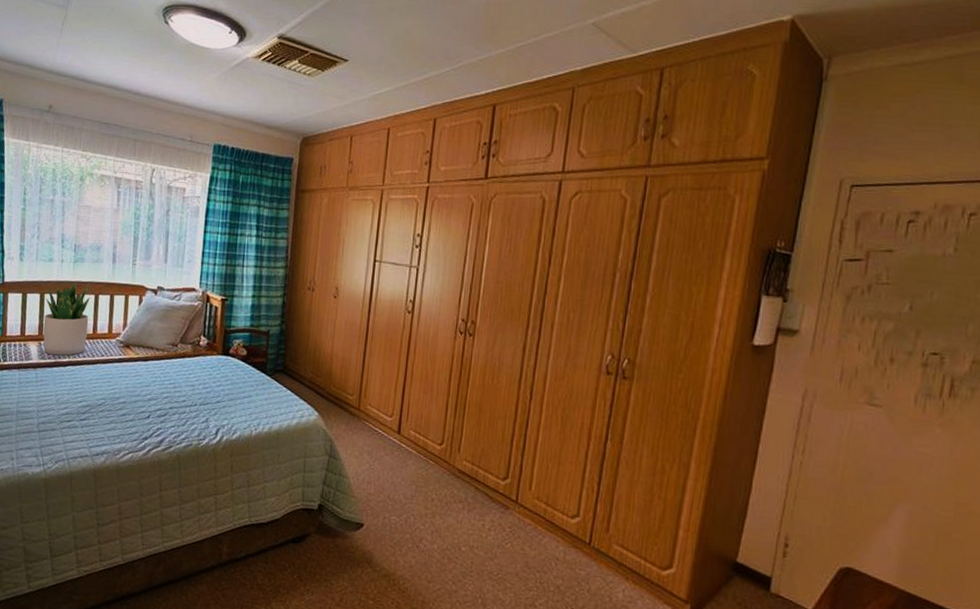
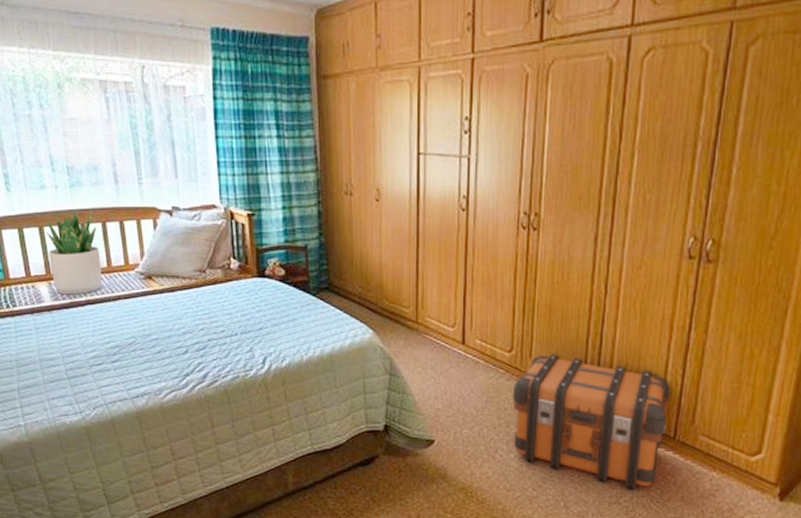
suitcase: none [437,450,587,593] -> present [512,353,670,490]

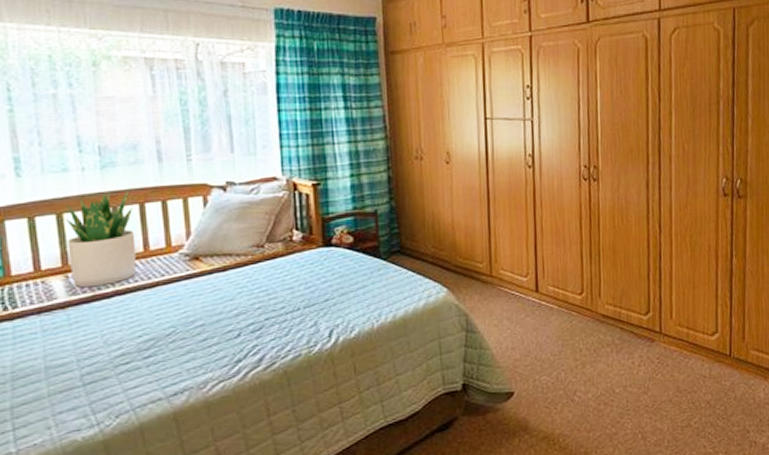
suitcase: present [512,353,670,490] -> none [585,291,723,410]

